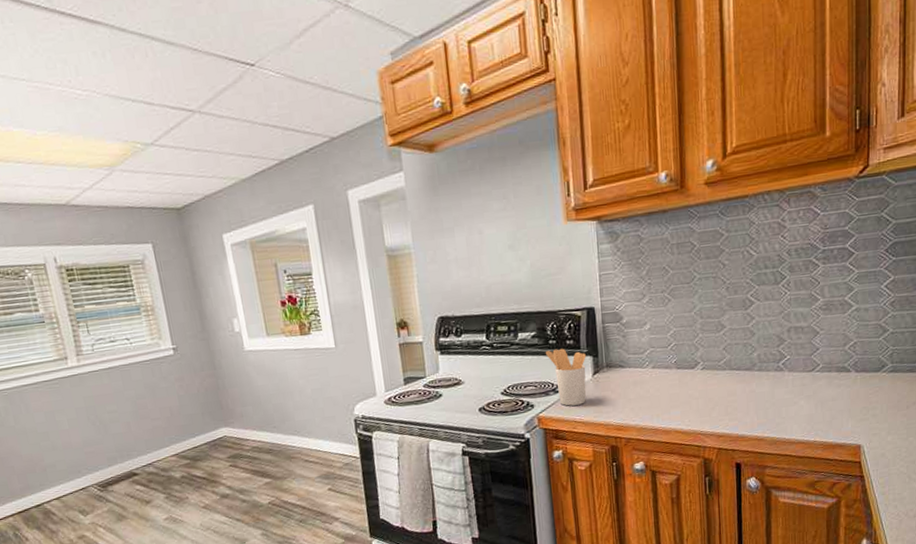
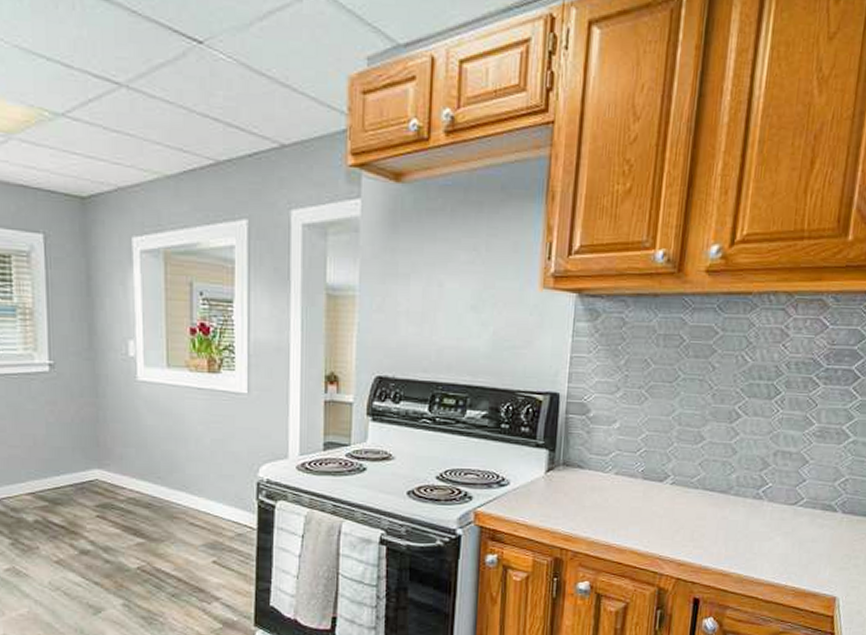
utensil holder: present [545,348,586,406] -> none [494,435,542,504]

